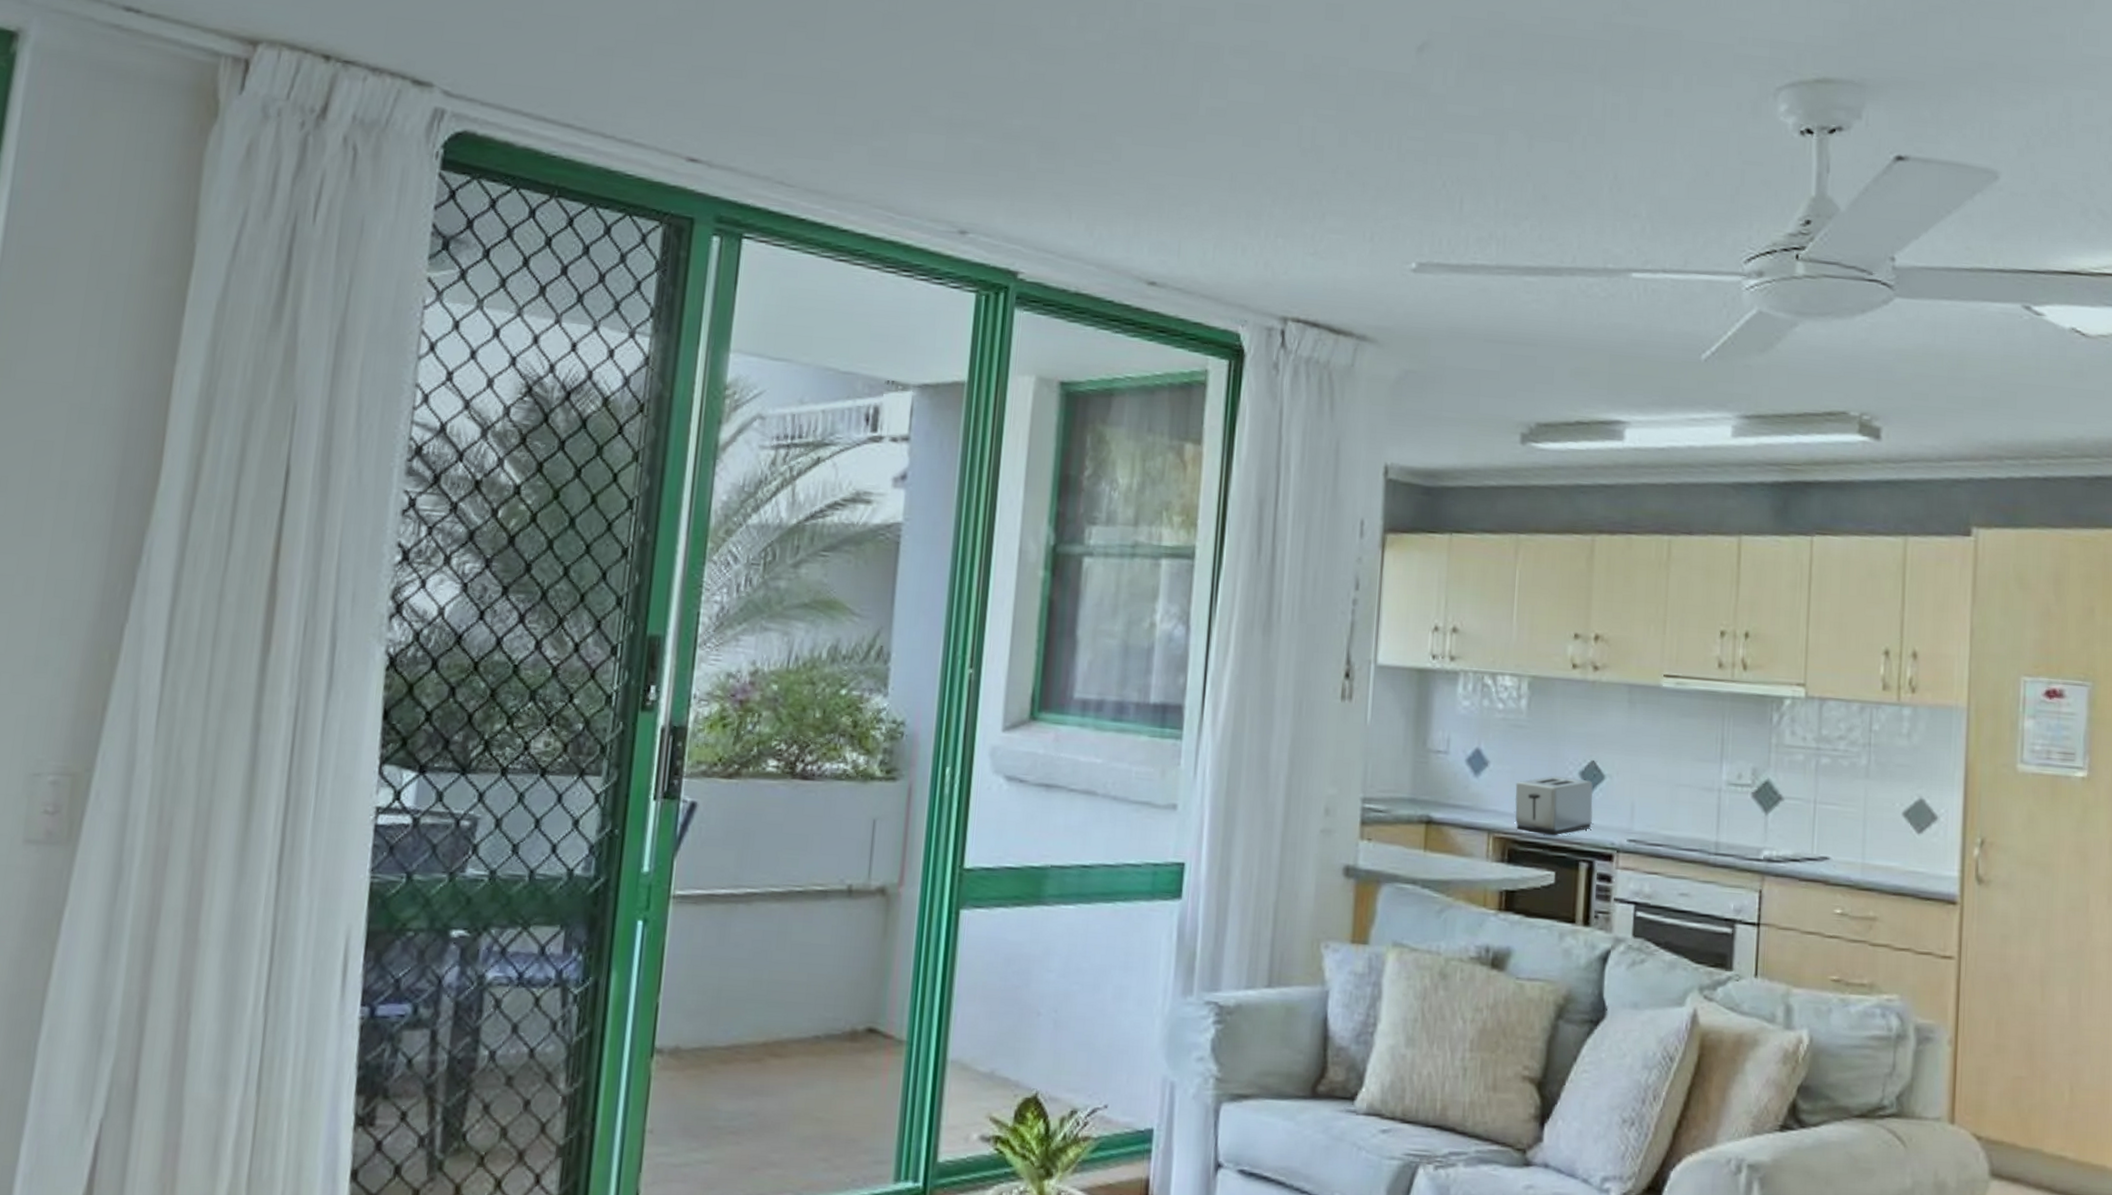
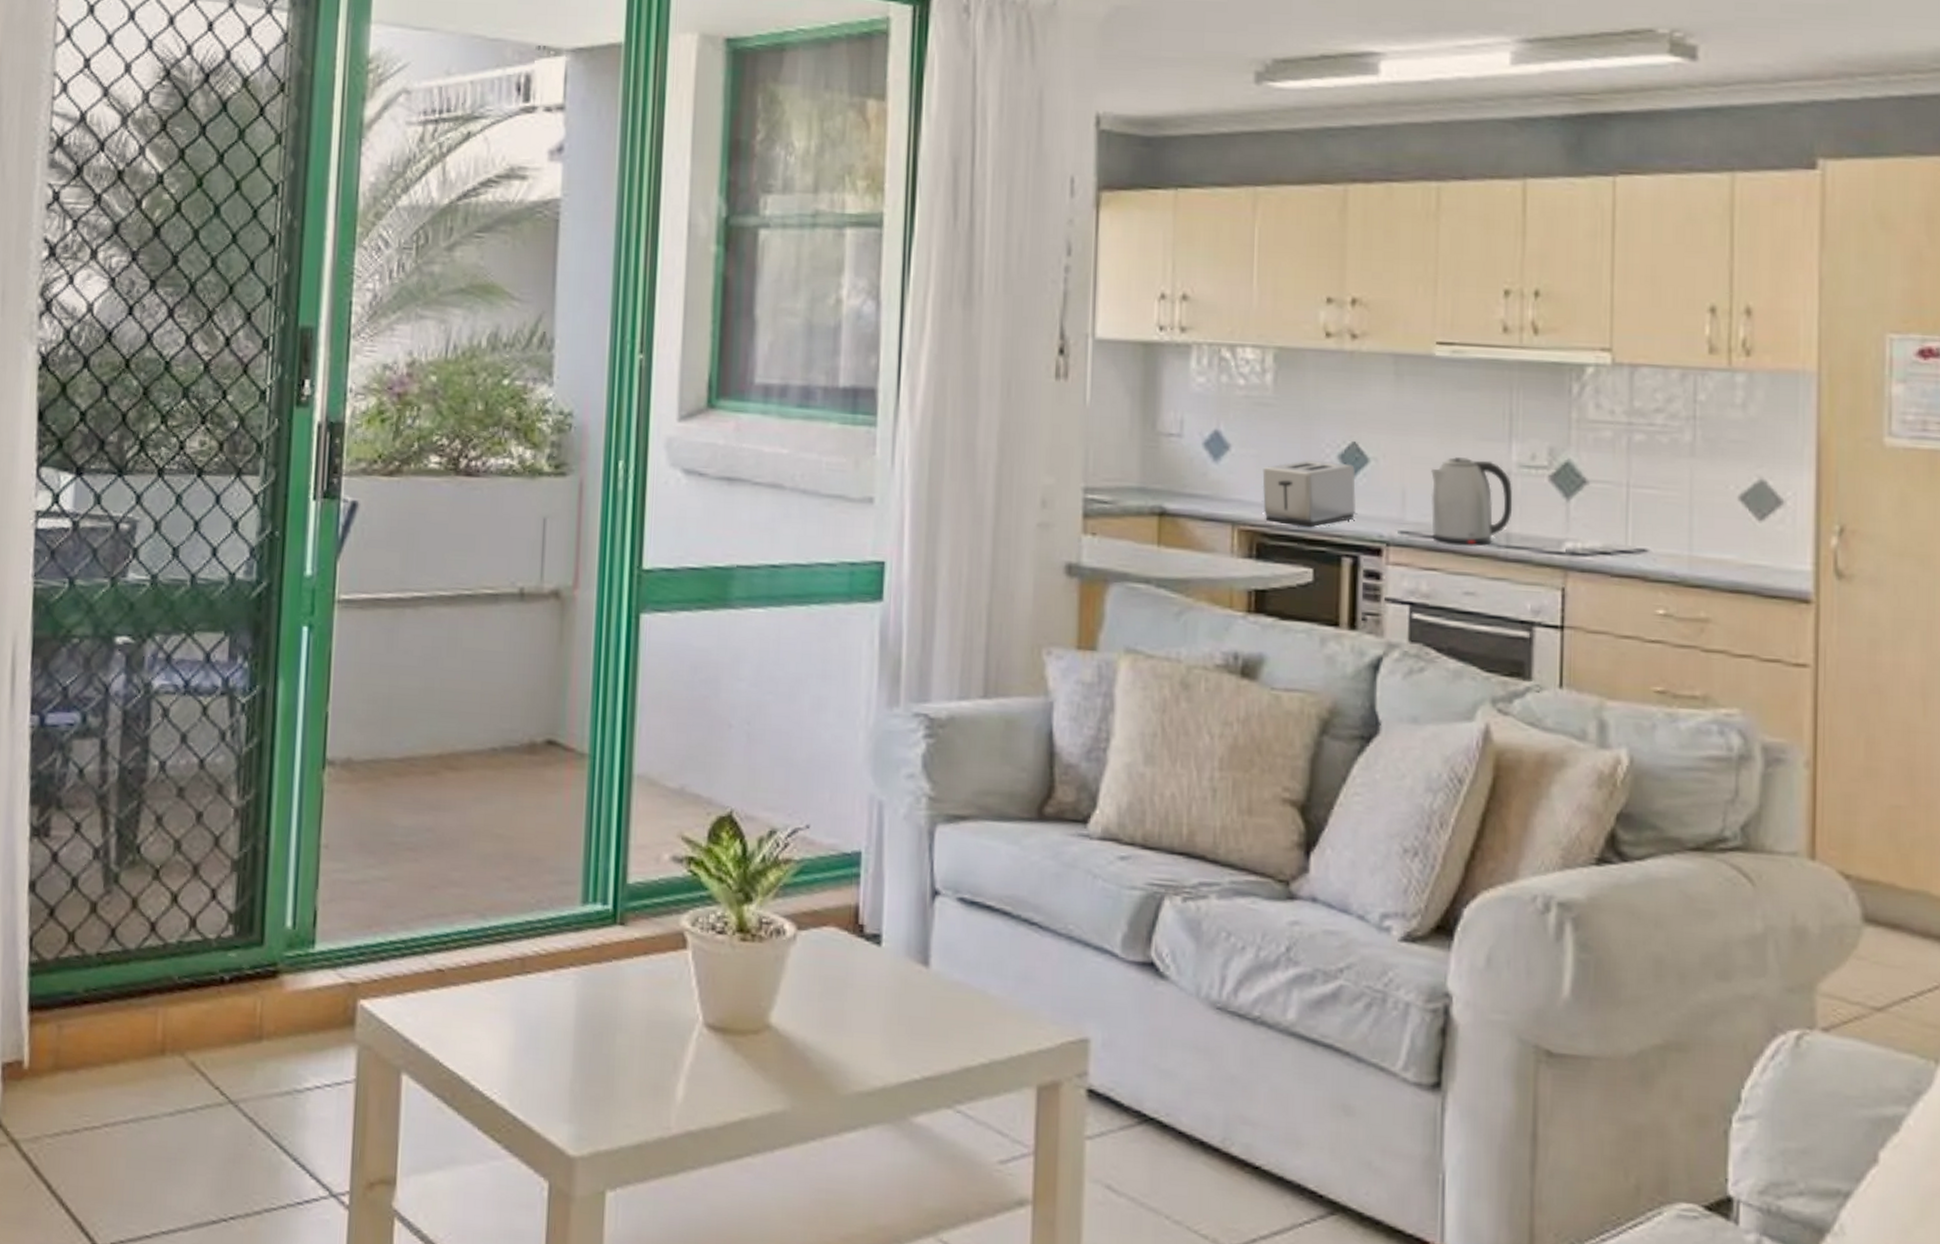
kettle: none [1654,775,1722,854] -> present [1430,457,1513,547]

